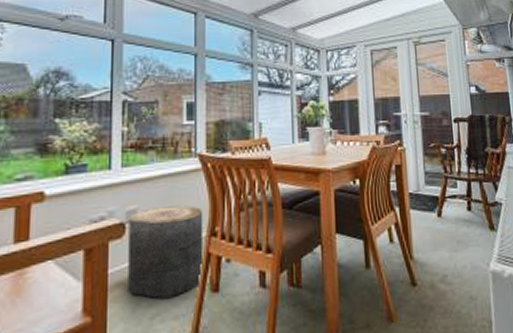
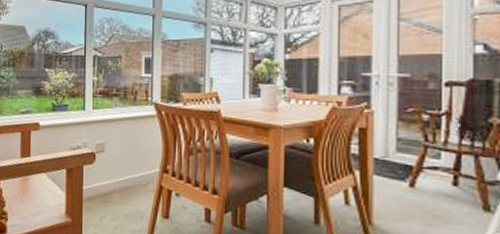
stool: present [128,205,204,299] -> none [97,143,157,216]

